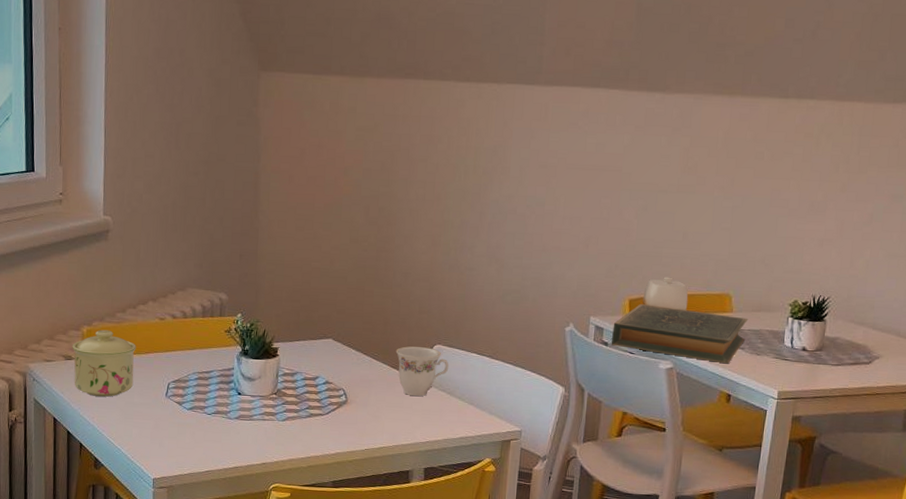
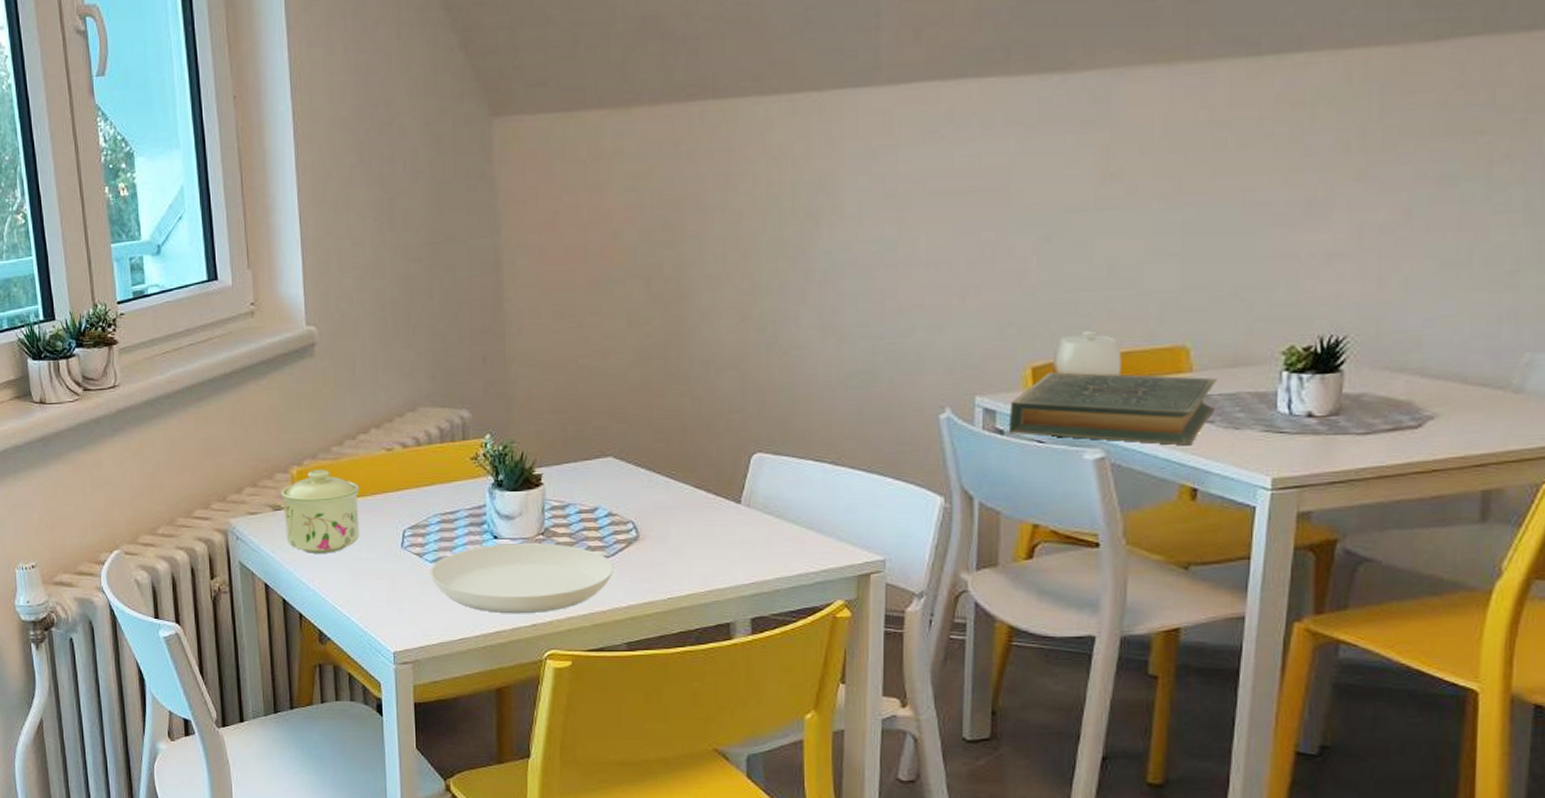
saucer: none [187,399,327,454] -> present [430,543,614,614]
teacup: present [395,346,449,397] -> none [700,458,776,524]

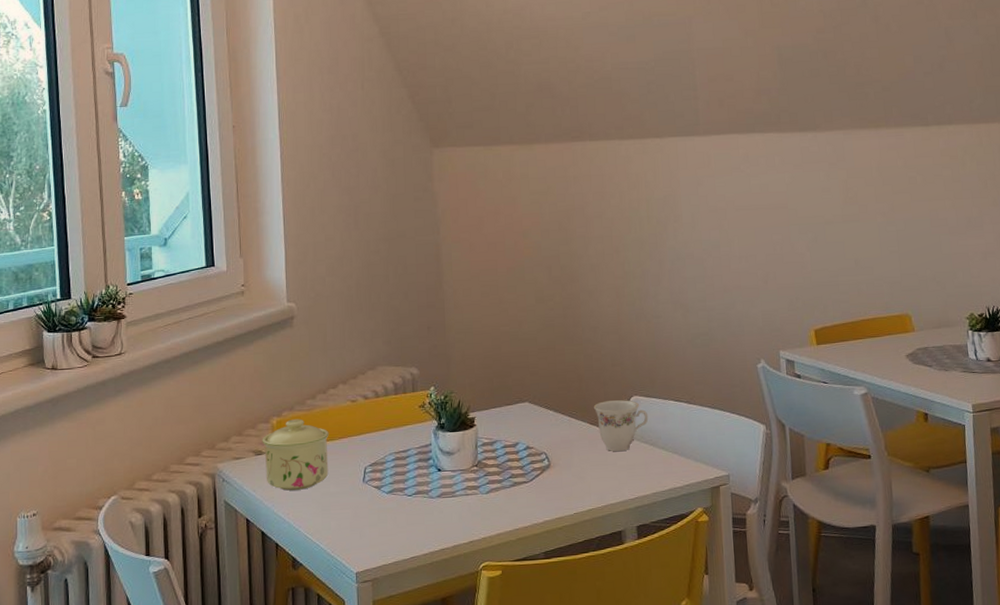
saucer: present [430,543,614,614] -> none [387,473,532,533]
teacup: none [700,458,776,524] -> present [593,400,649,452]
hardback book: present [1008,372,1218,446] -> none [803,332,931,383]
sugar bowl: present [1052,330,1122,377] -> none [827,303,871,335]

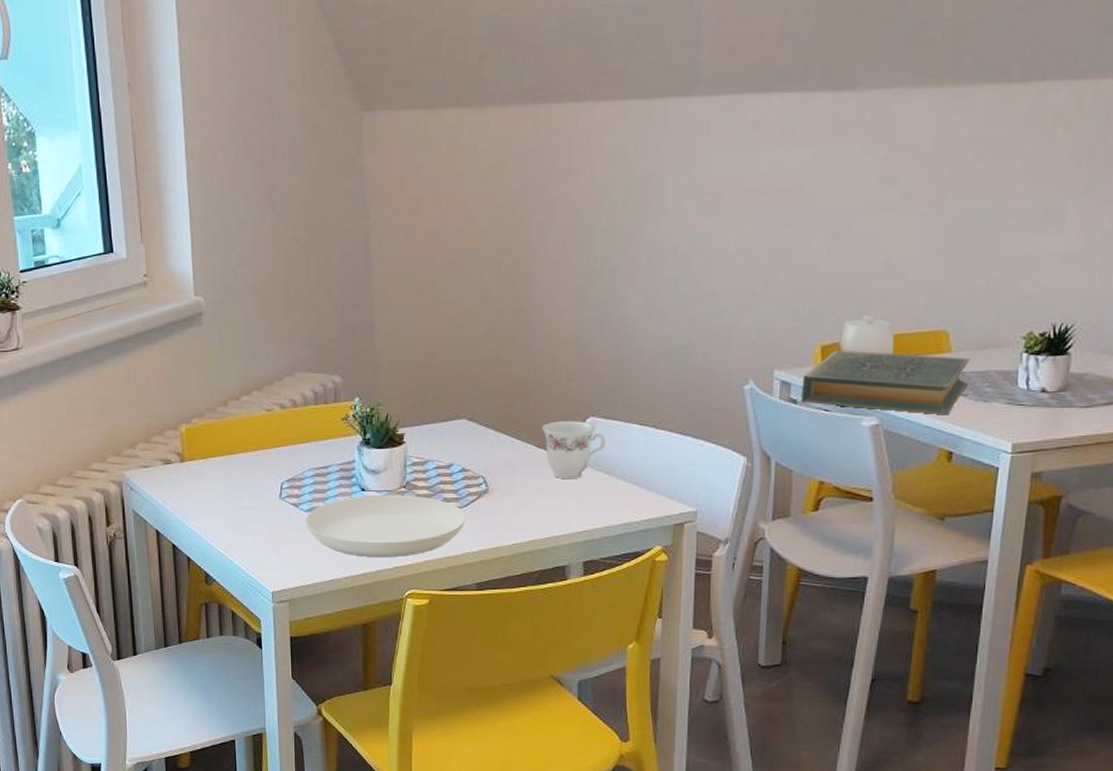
sugar bowl: present [262,419,329,491] -> none [170,427,243,503]
saucer: none [387,473,532,533] -> present [305,495,466,558]
hardback book: none [803,332,931,383] -> present [800,350,972,415]
sugar bowl: none [827,303,871,335] -> present [838,315,895,355]

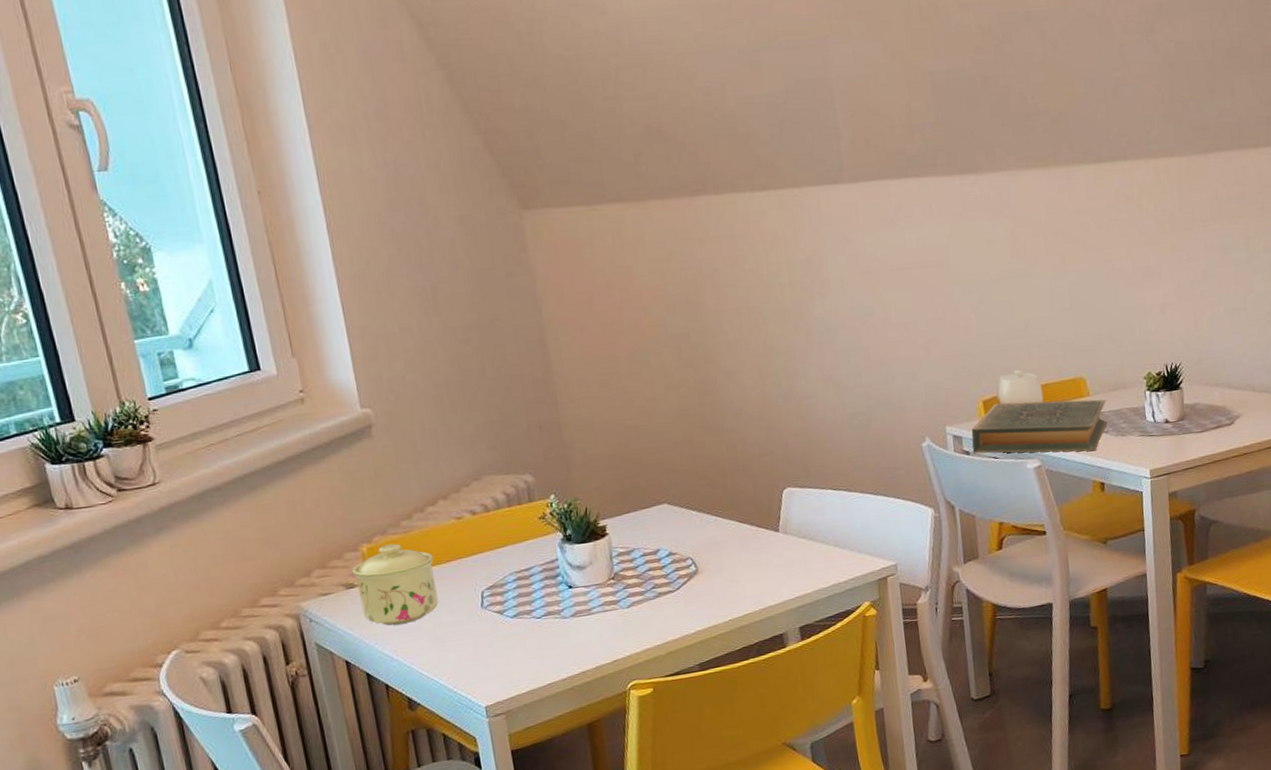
sugar bowl: none [170,427,243,503] -> present [351,543,439,626]
saucer: present [305,495,466,558] -> none [512,585,680,656]
teacup: present [541,421,606,479] -> none [741,492,805,551]

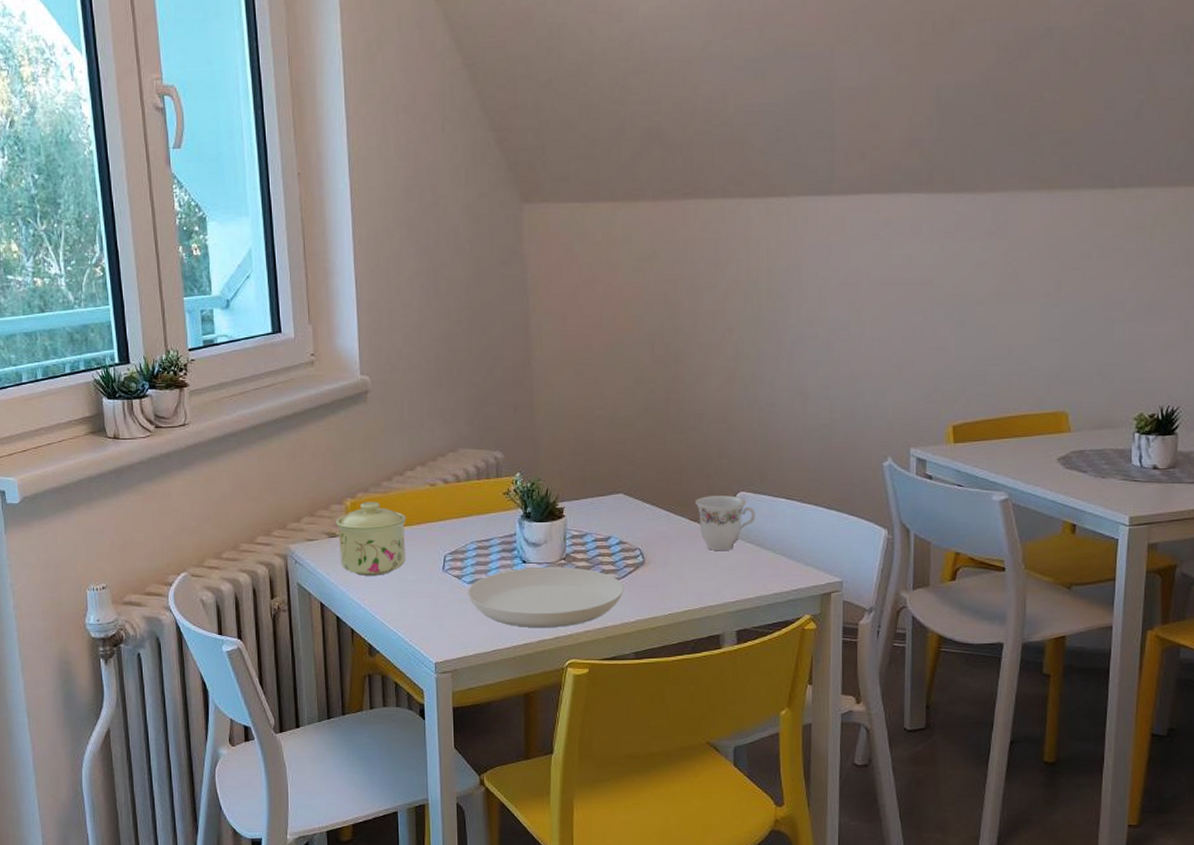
saucer: none [512,585,680,656] -> present [468,567,624,628]
teacup: none [741,492,805,551] -> present [695,496,756,551]
hardback book: present [971,399,1107,454] -> none [935,430,1089,490]
sugar bowl: present [996,369,1044,405] -> none [968,397,1019,434]

